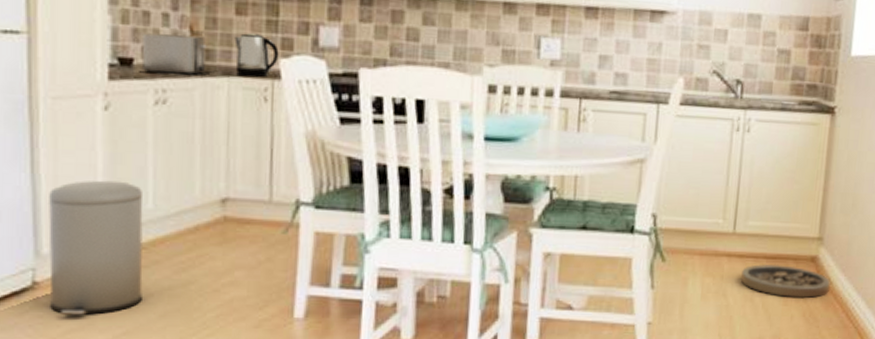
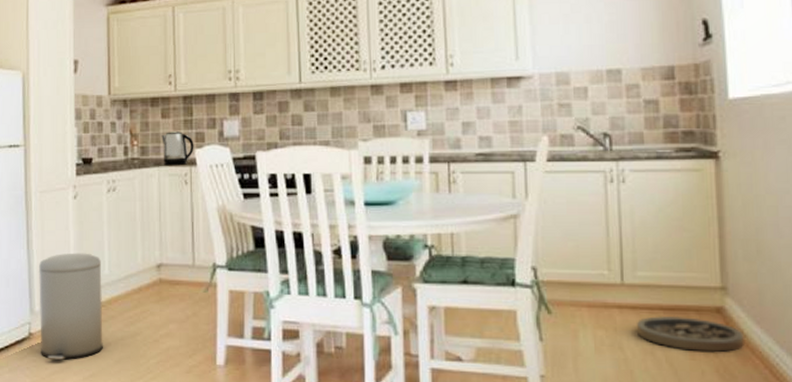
toaster: present [142,33,207,75] -> none [98,137,142,169]

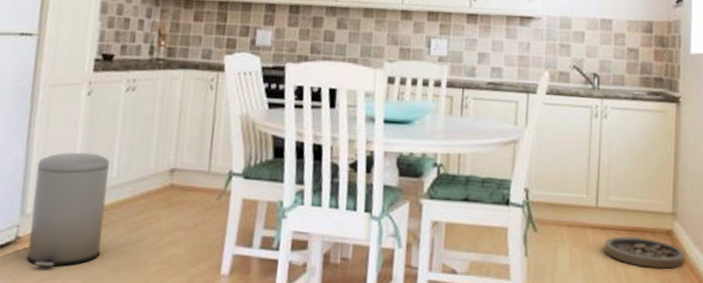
kettle: present [161,130,194,166] -> none [190,34,225,71]

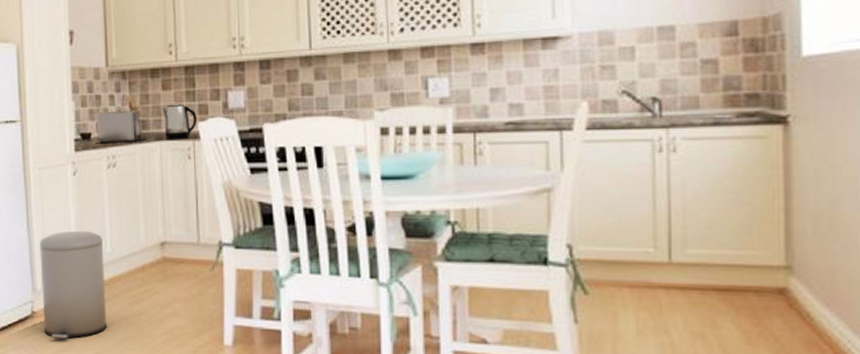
toaster: none [120,35,170,68] -> present [96,110,143,144]
kettle: none [190,34,225,71] -> present [162,103,197,140]
pet bowl: present [605,236,687,269] -> none [686,297,812,337]

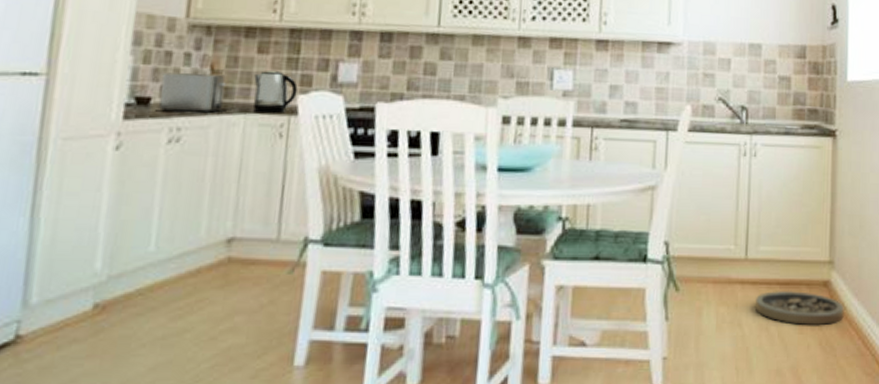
pedal bin: present [40,230,107,339] -> none [31,222,145,371]
pet bowl: none [686,297,812,337] -> present [756,290,845,326]

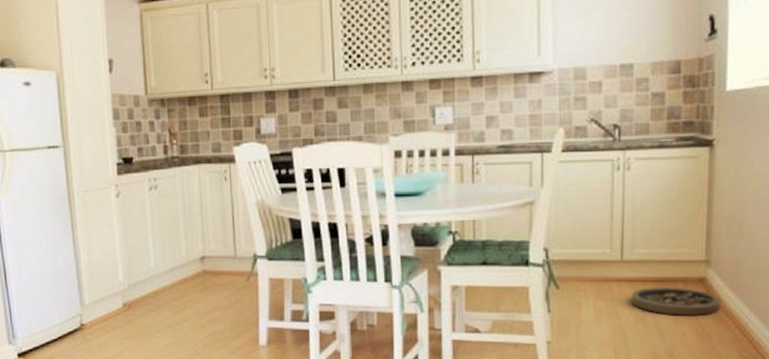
toaster: present [159,72,227,113] -> none [137,136,182,167]
kettle: present [252,70,298,115] -> none [200,129,233,164]

